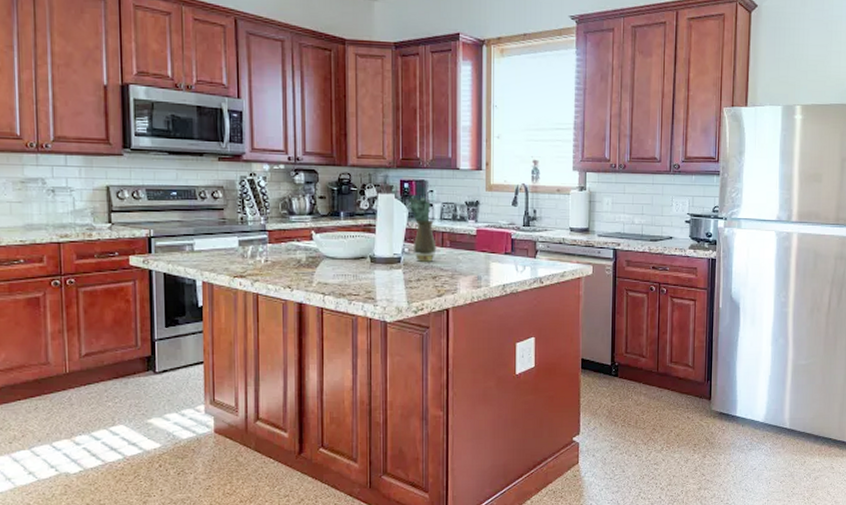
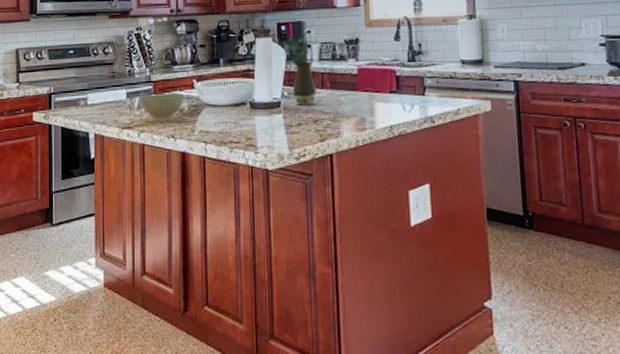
bowl: none [252,244,303,271] -> present [138,93,185,121]

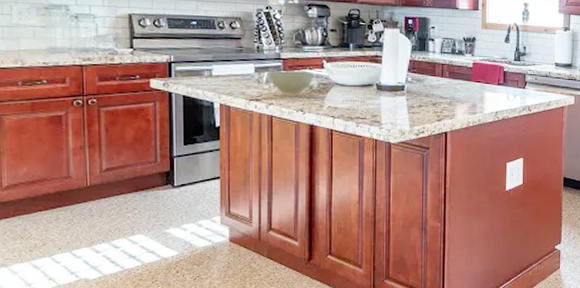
vase: present [285,35,317,105] -> none [411,28,437,90]

